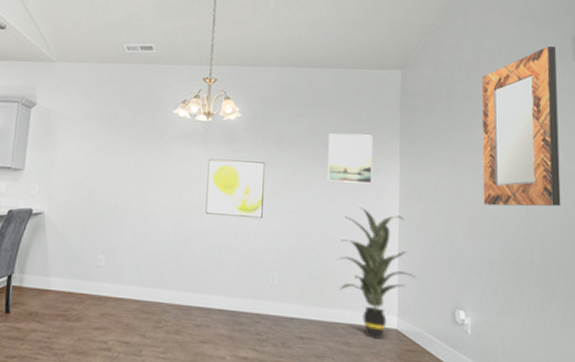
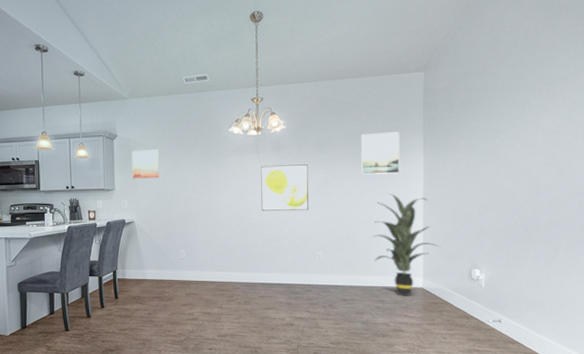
wall art: none [48,124,86,161] -> present [132,149,160,179]
home mirror: present [481,45,561,207] -> none [497,32,568,182]

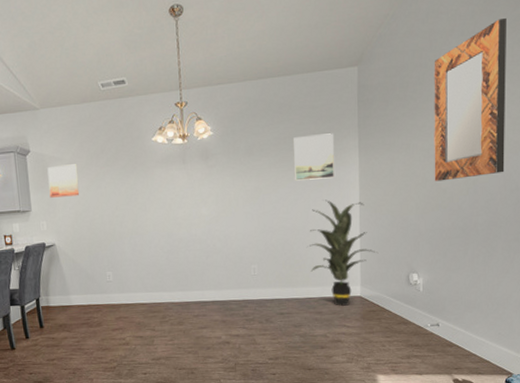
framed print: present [261,164,308,211] -> none [188,173,241,225]
home mirror: none [497,32,568,182] -> present [434,17,506,182]

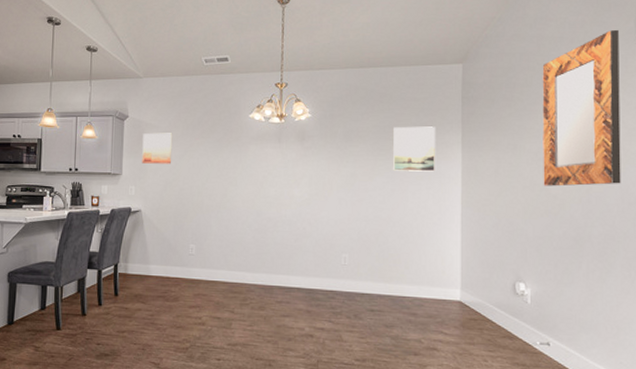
indoor plant: present [307,199,379,306] -> none [403,193,481,310]

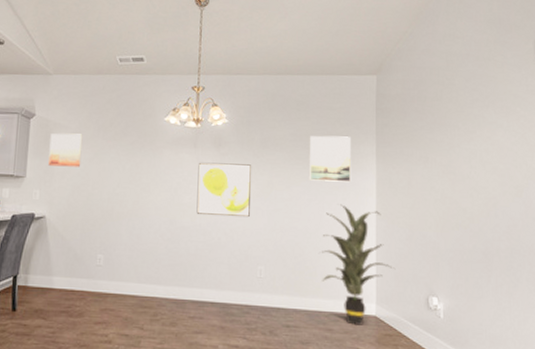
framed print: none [282,156,334,208] -> present [196,162,251,218]
indoor plant: none [403,193,481,310] -> present [319,204,396,325]
home mirror: present [542,29,621,187] -> none [451,49,525,200]

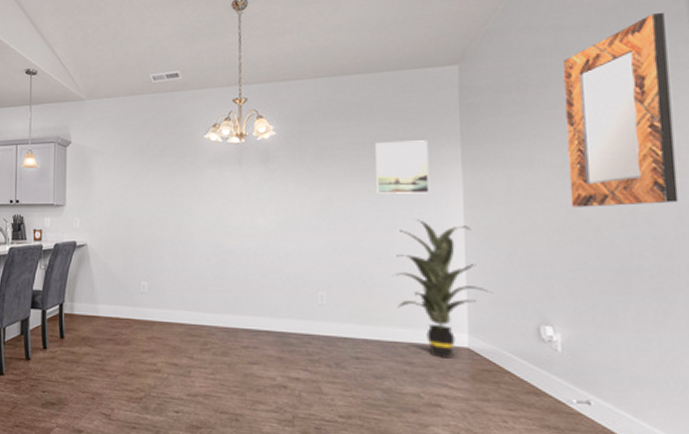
wall art: present [48,133,83,167] -> none [87,158,120,193]
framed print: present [196,162,251,218] -> none [244,180,306,238]
home mirror: none [451,49,525,200] -> present [562,12,679,207]

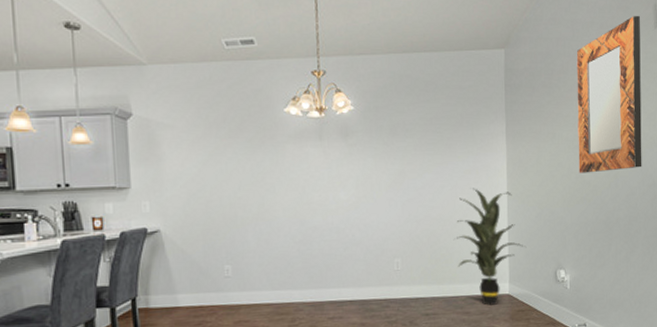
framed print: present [375,140,429,194] -> none [440,117,482,166]

